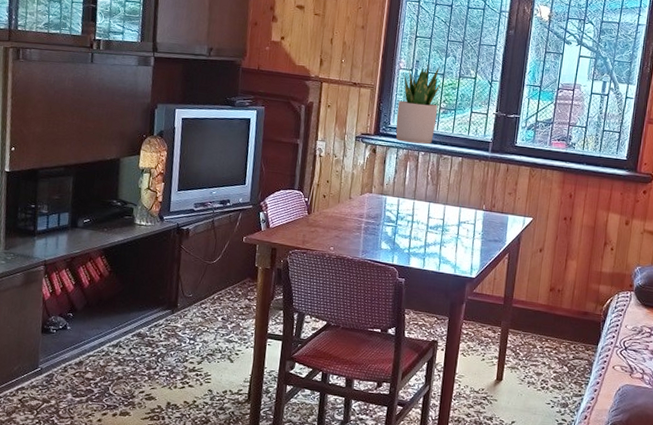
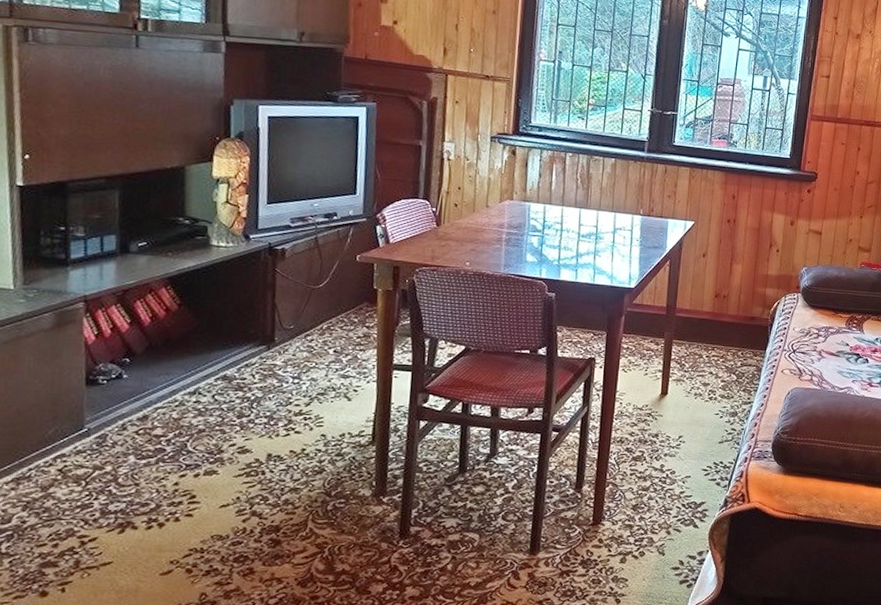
planter: present [395,64,441,145] -> none [538,56,589,145]

